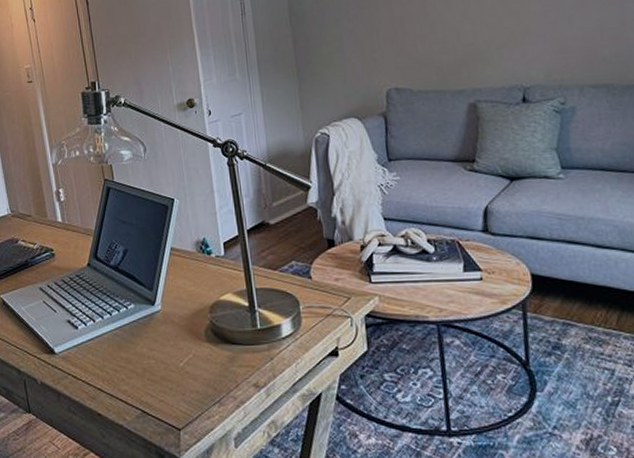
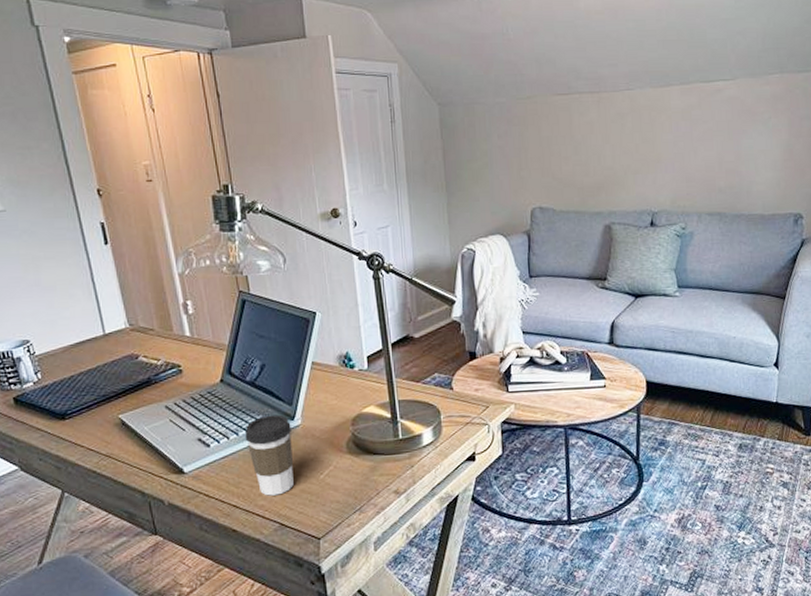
coffee cup: none [109,299,155,381] -> present [245,414,294,496]

